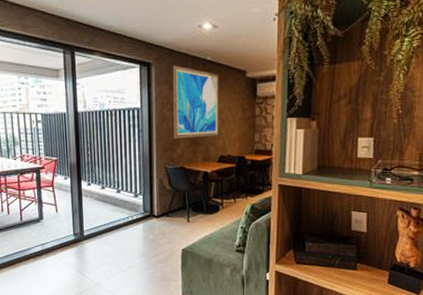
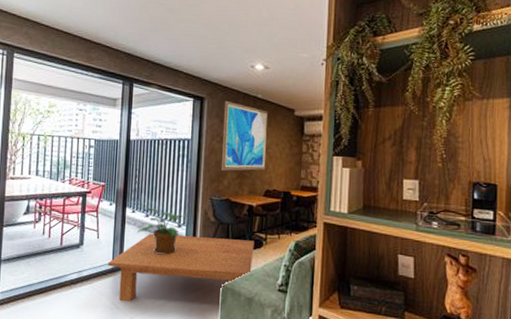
coffee table: none [70,204,211,269] -> present [108,233,254,302]
potted plant: none [95,180,140,224] -> present [137,208,184,255]

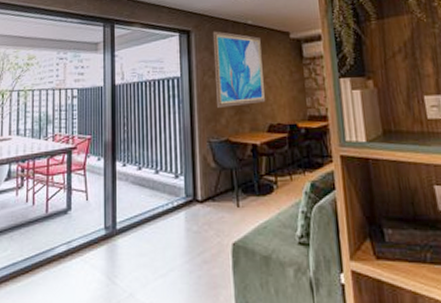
coffee table: present [108,233,254,302] -> none [100,185,265,275]
potted plant: present [137,208,184,255] -> none [130,159,181,213]

